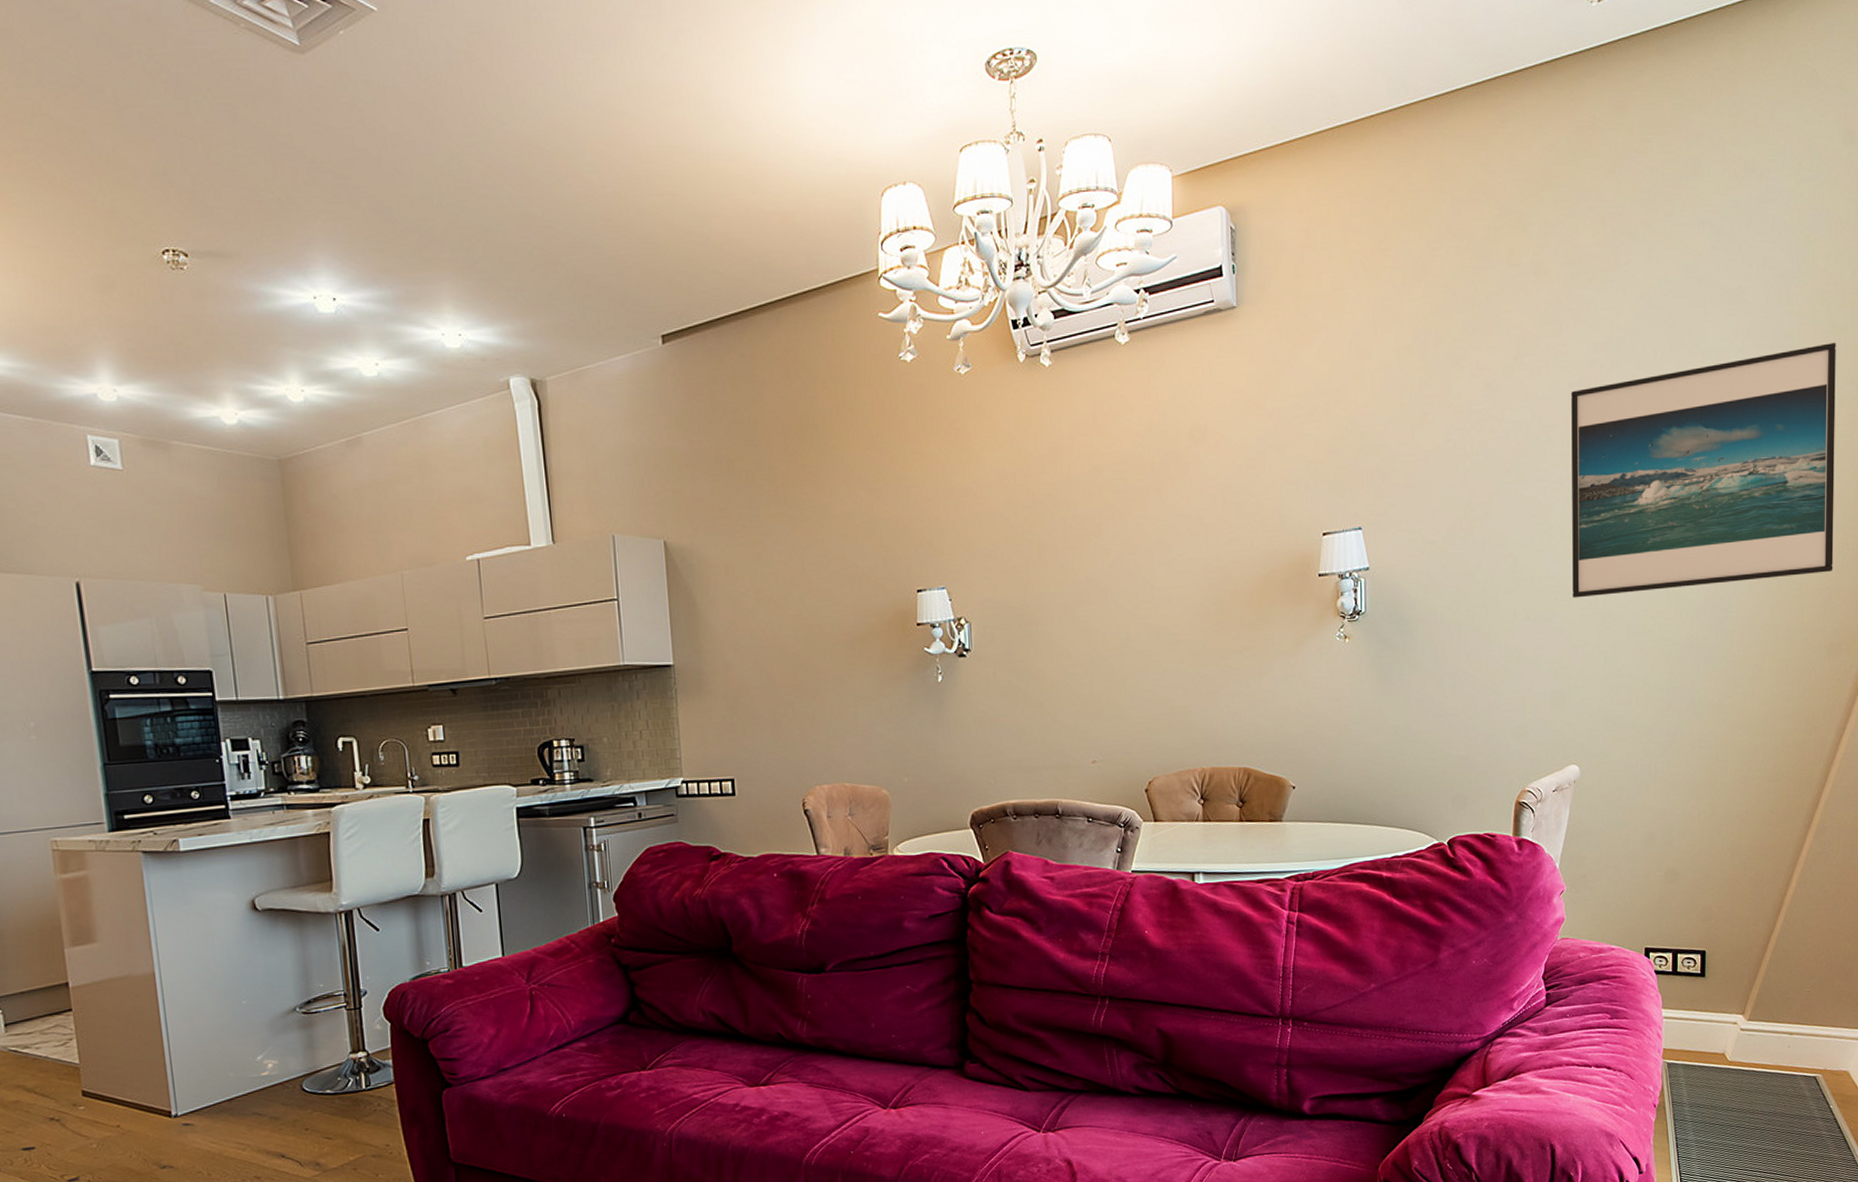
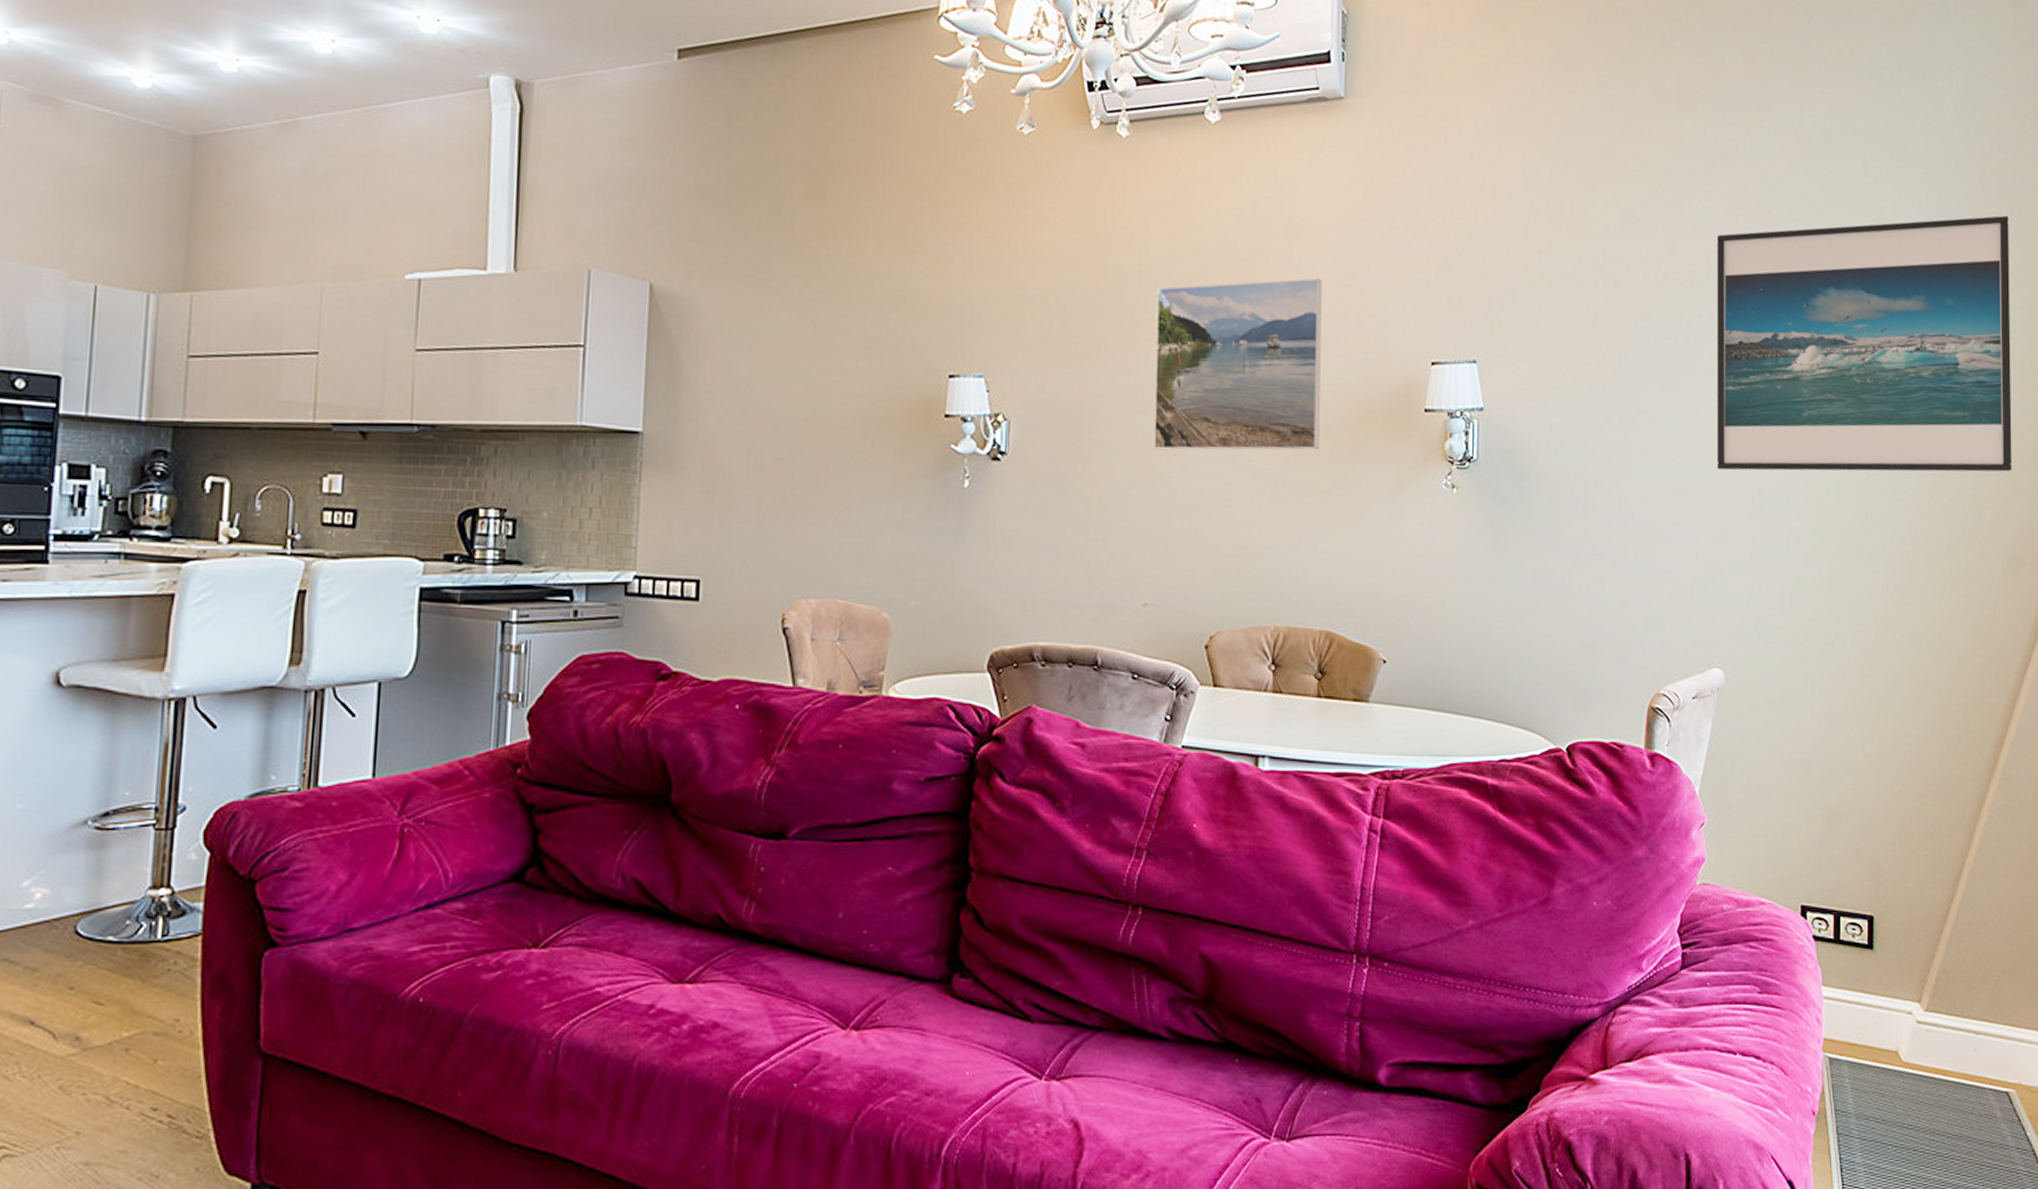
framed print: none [1085,471,1230,634] -> present [1153,278,1322,451]

